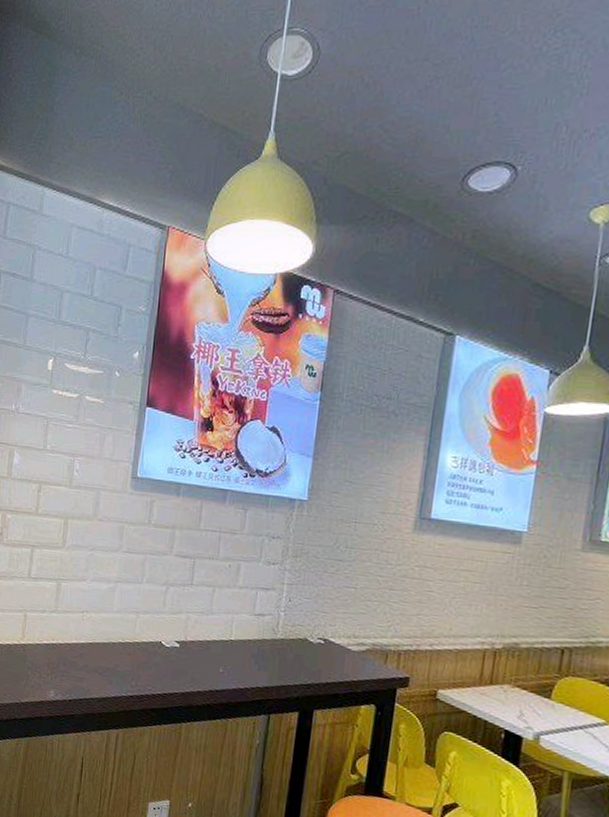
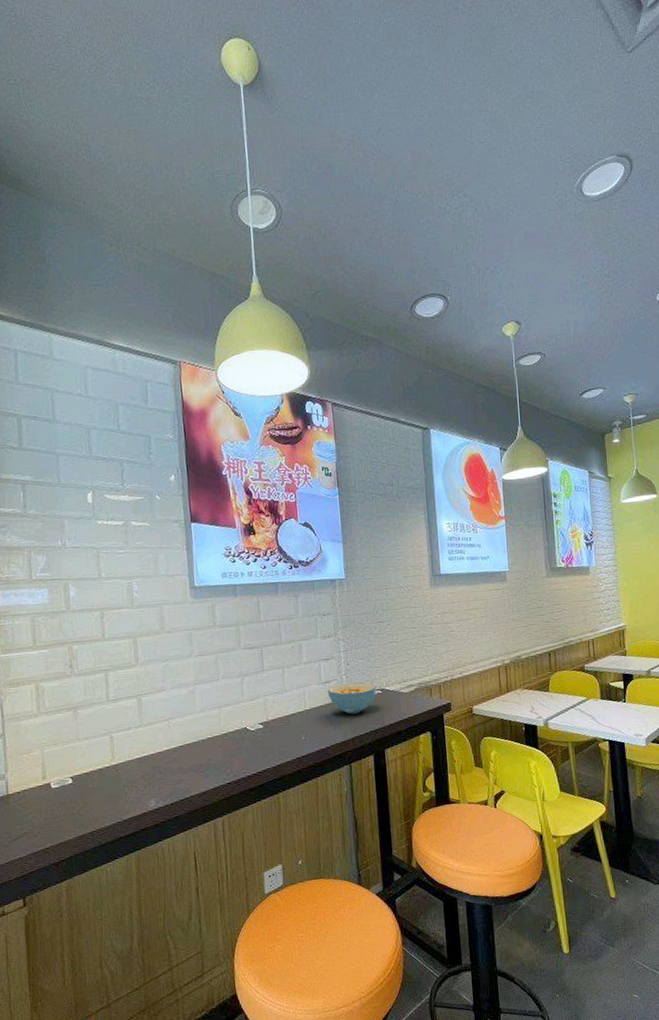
cereal bowl: none [259,621,318,660] -> present [327,682,376,715]

